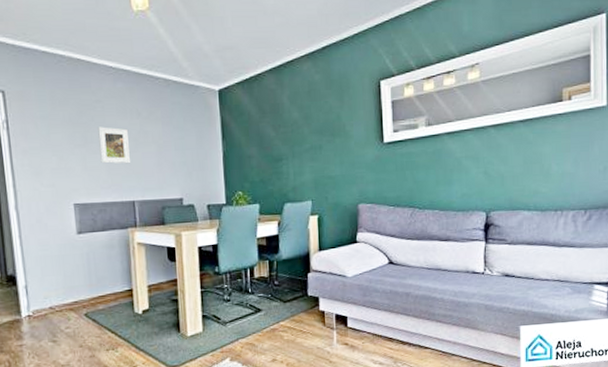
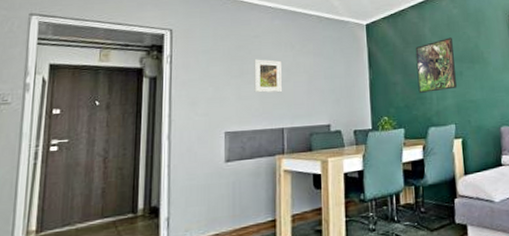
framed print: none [272,107,315,167] -> present [415,37,457,93]

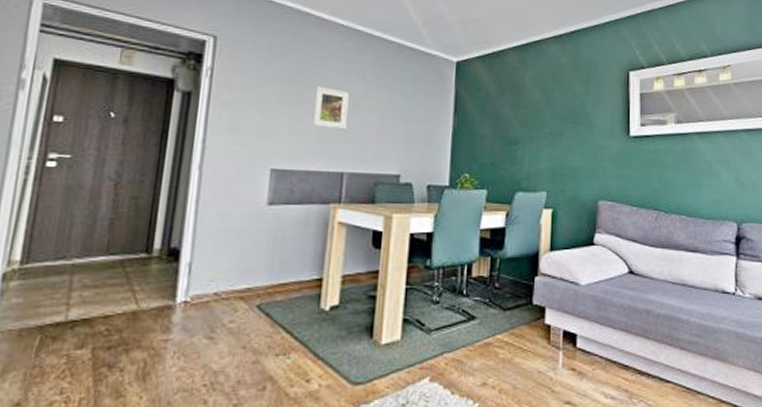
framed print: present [415,37,457,93] -> none [509,90,556,152]

